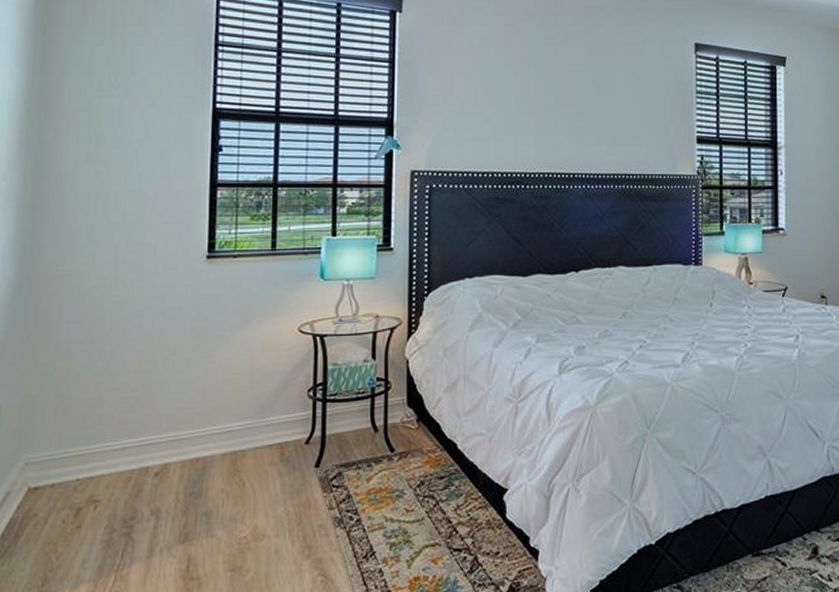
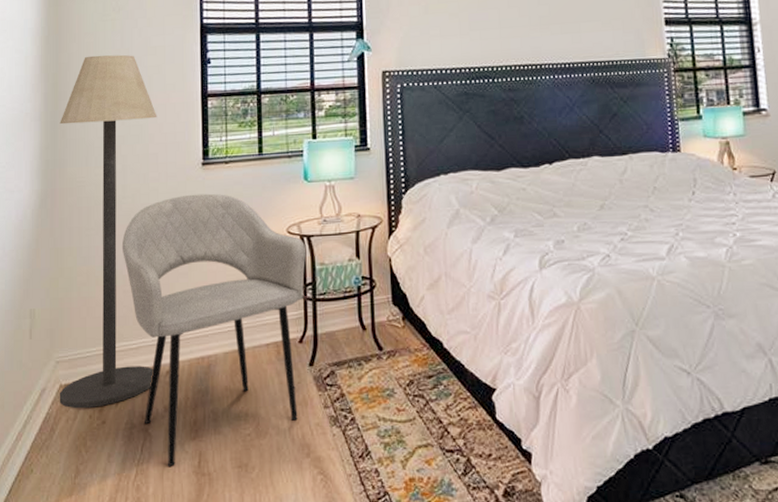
floor lamp: none [26,134,158,514] -> present [59,54,157,409]
armchair: none [109,288,319,571] -> present [121,193,306,466]

